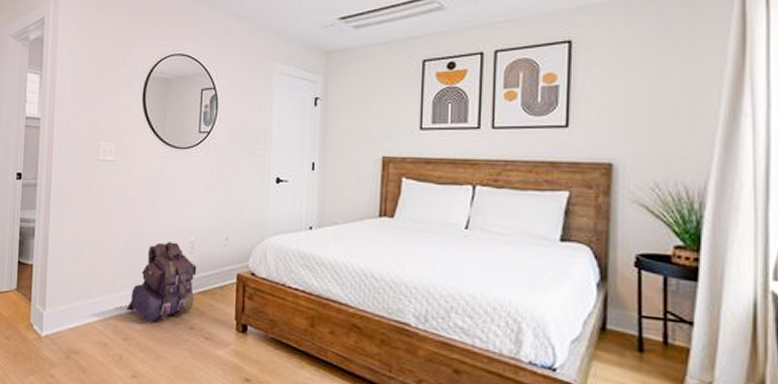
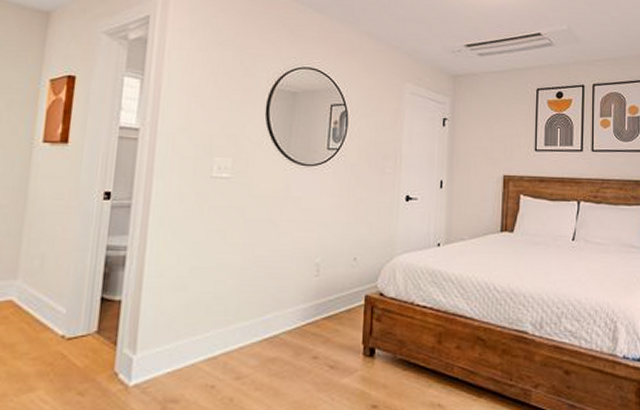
backpack: present [126,242,197,323] -> none [239,265,323,357]

